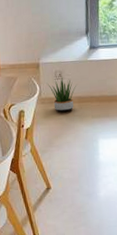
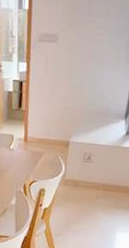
potted plant: present [46,77,76,112] -> none [73,160,104,198]

